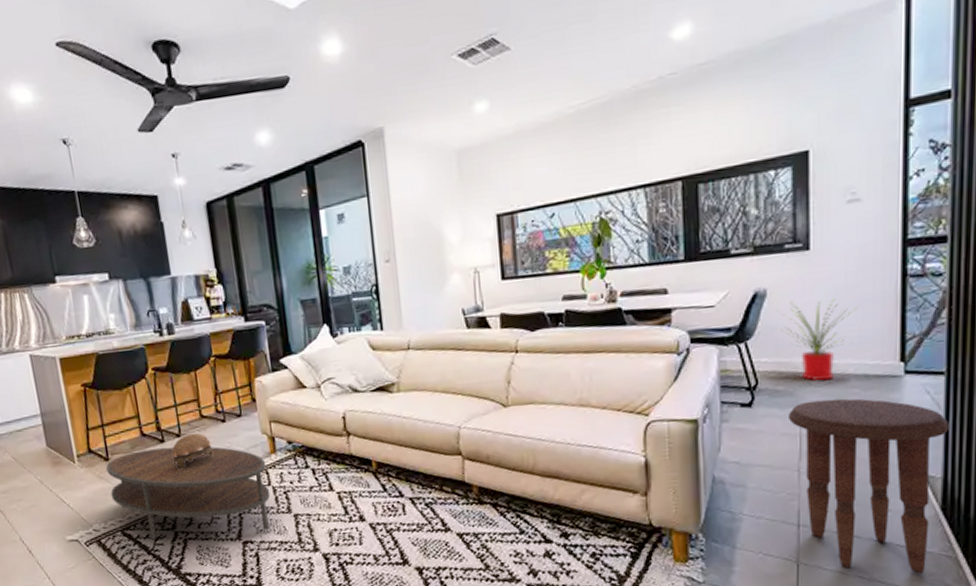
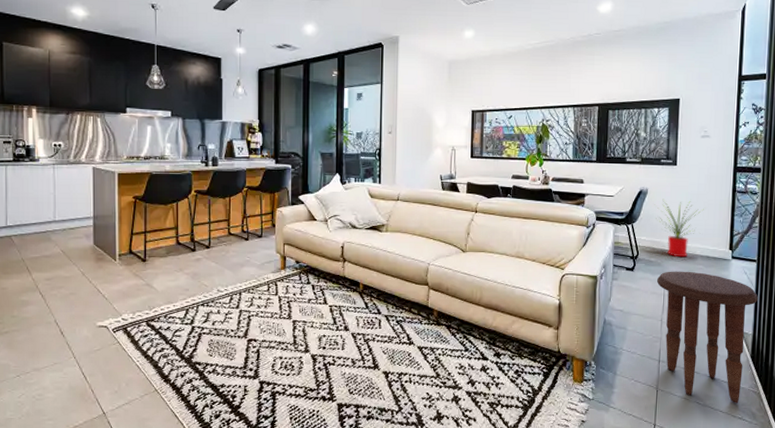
coffee table: present [106,446,271,540] -> none [142,255,276,332]
decorative bowl: present [171,433,214,470] -> none [200,246,235,275]

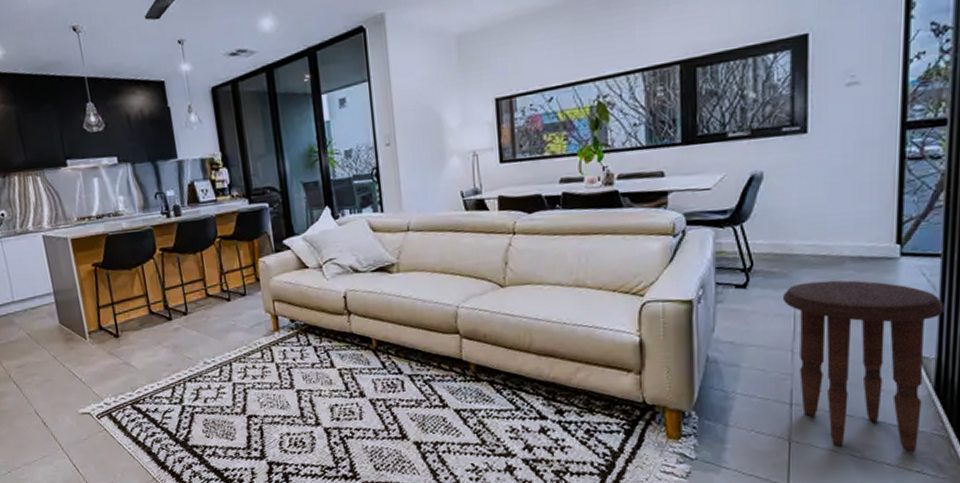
house plant: present [654,199,704,258] -> none [774,182,854,263]

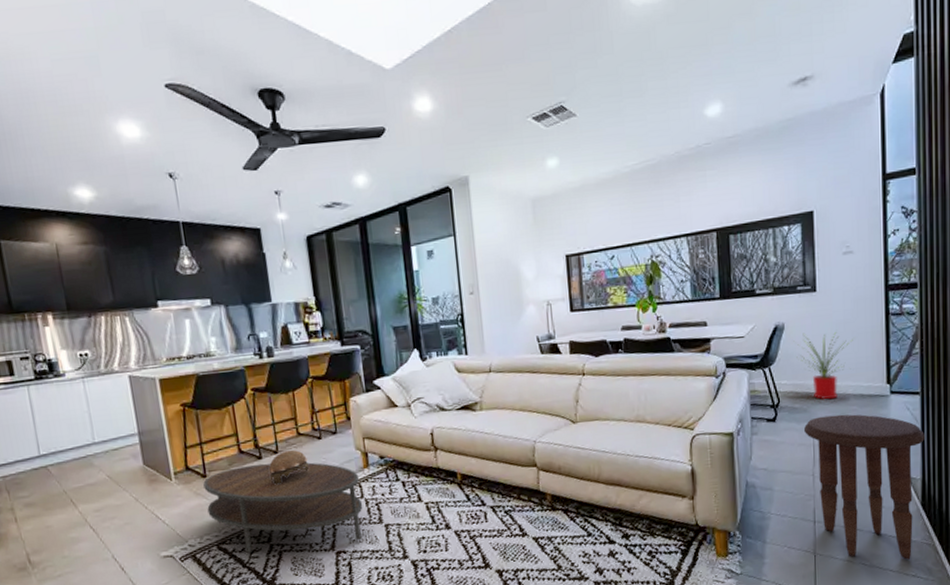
coffee table: none [116,324,274,413] -> present [203,462,363,553]
decorative bowl: none [178,311,219,346] -> present [268,449,309,485]
house plant: none [774,182,854,263] -> present [793,332,853,400]

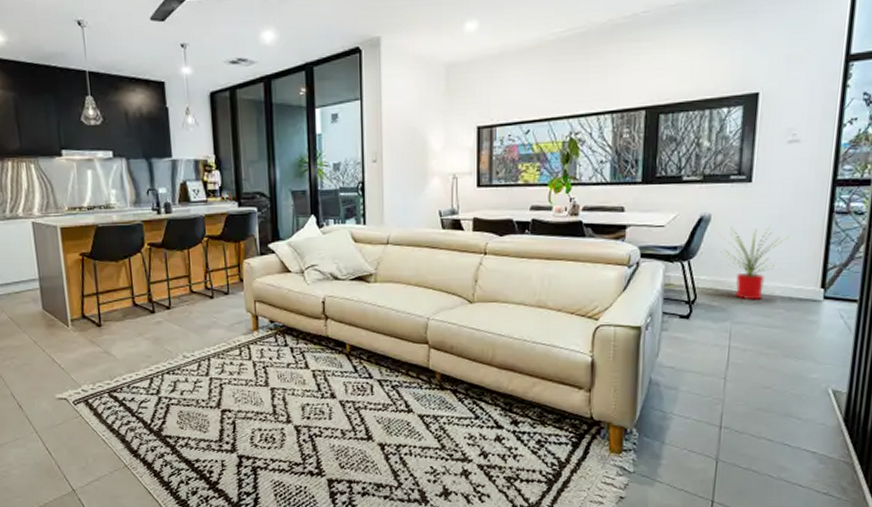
coffee table: present [203,462,363,553] -> none [98,318,250,403]
decorative bowl: present [268,449,309,485] -> none [160,306,200,340]
side table: present [803,414,925,560] -> none [719,317,858,476]

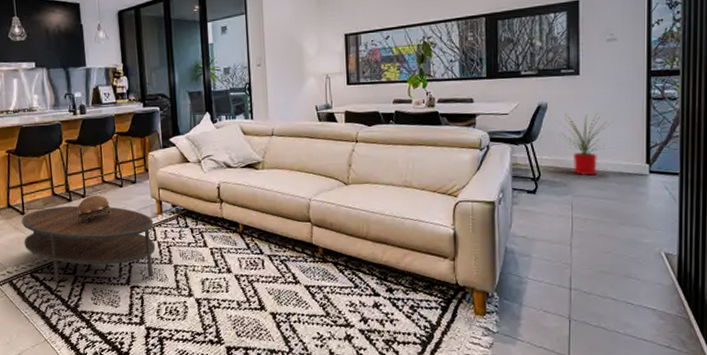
coffee table: none [98,318,250,403] -> present [21,205,156,282]
decorative bowl: none [160,306,200,340] -> present [76,195,111,225]

